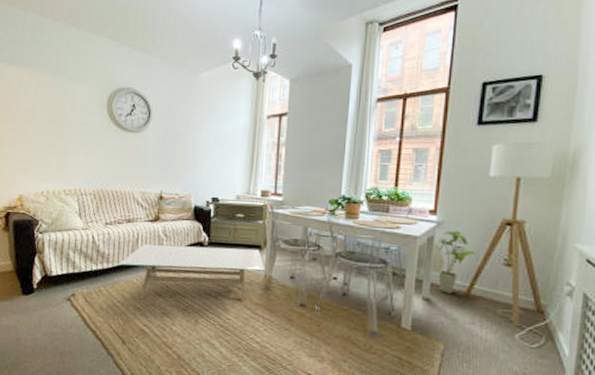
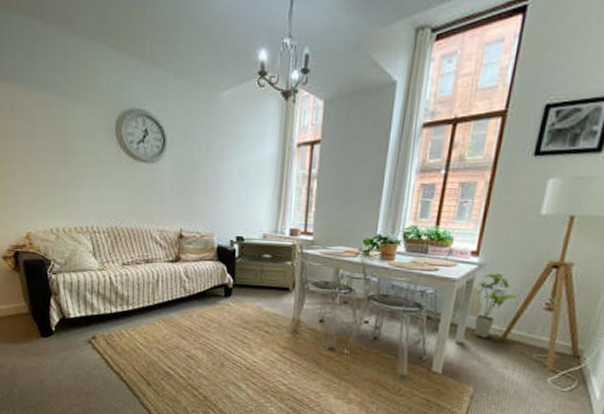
coffee table: present [118,244,265,303] -> none [139,286,293,346]

